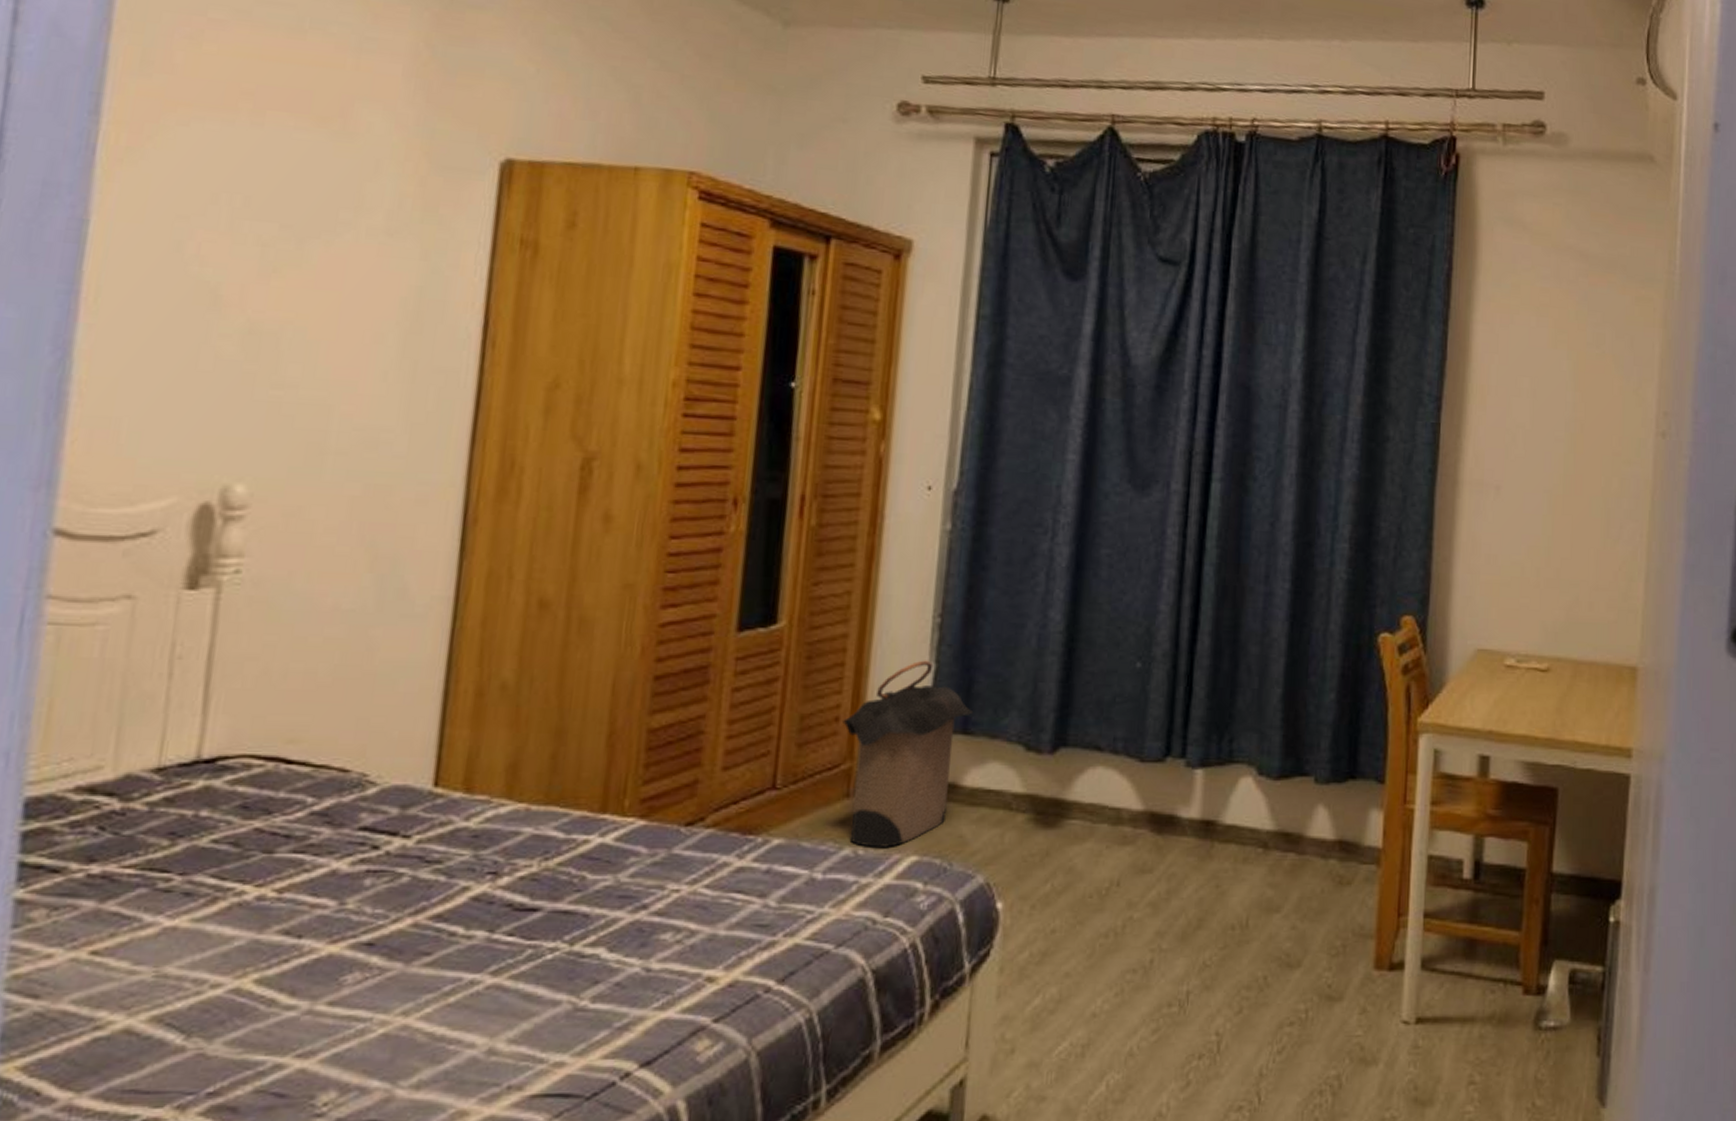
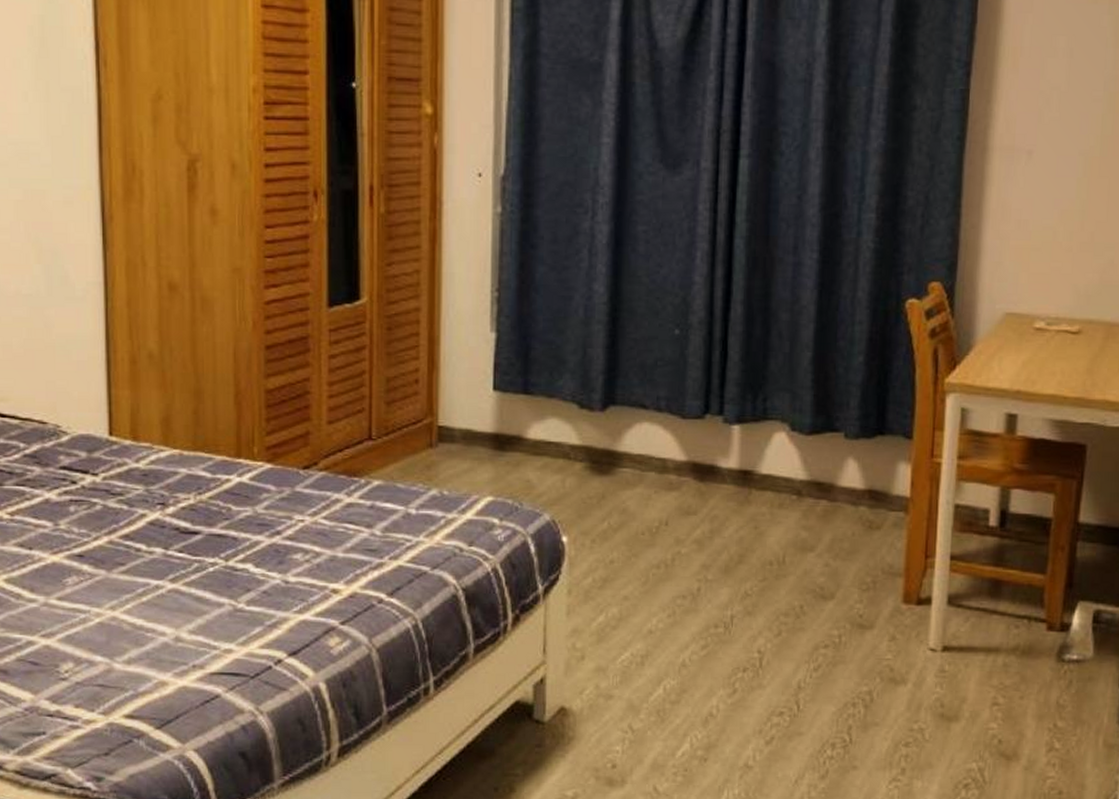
laundry hamper: present [841,660,973,847] -> none [420,330,531,489]

